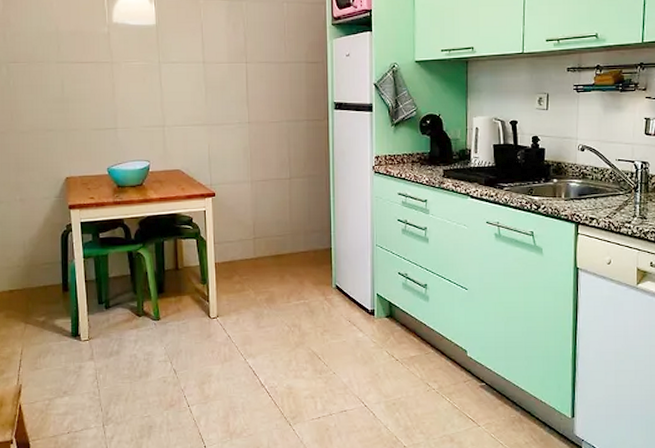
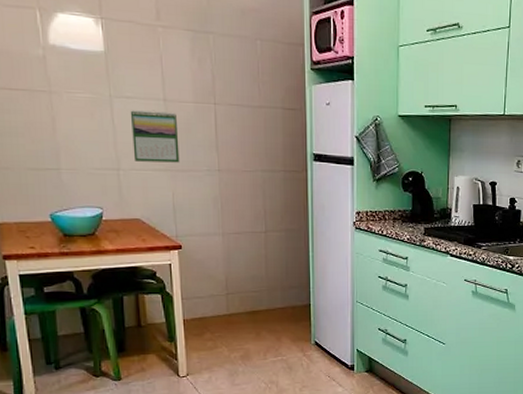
calendar: none [175,72,215,118] -> present [130,110,180,163]

